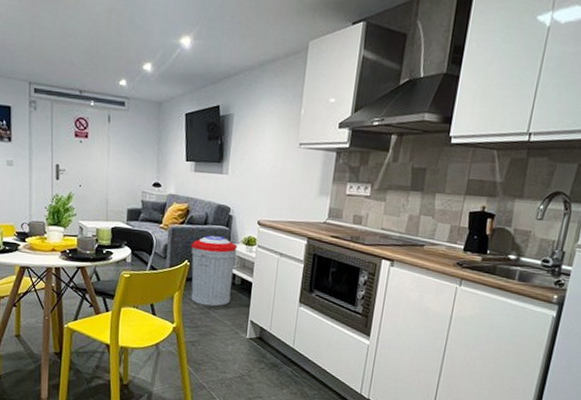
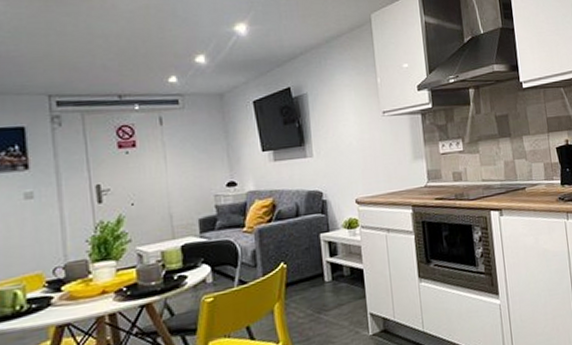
trash can: present [190,235,238,307] -> none [284,225,343,312]

